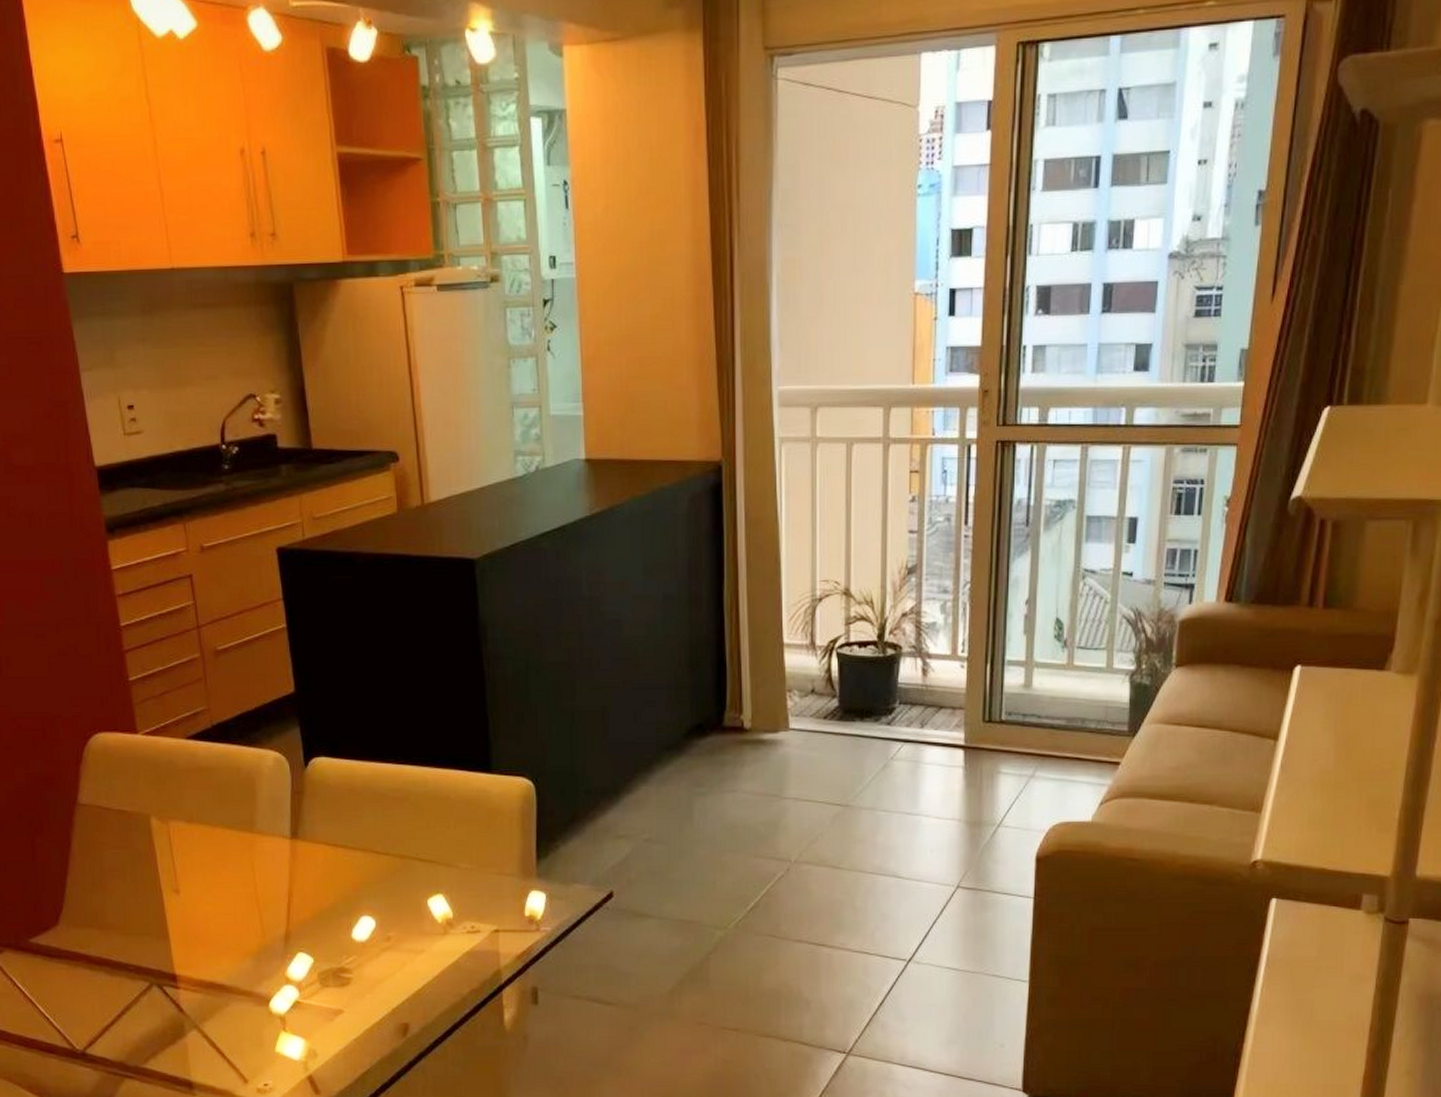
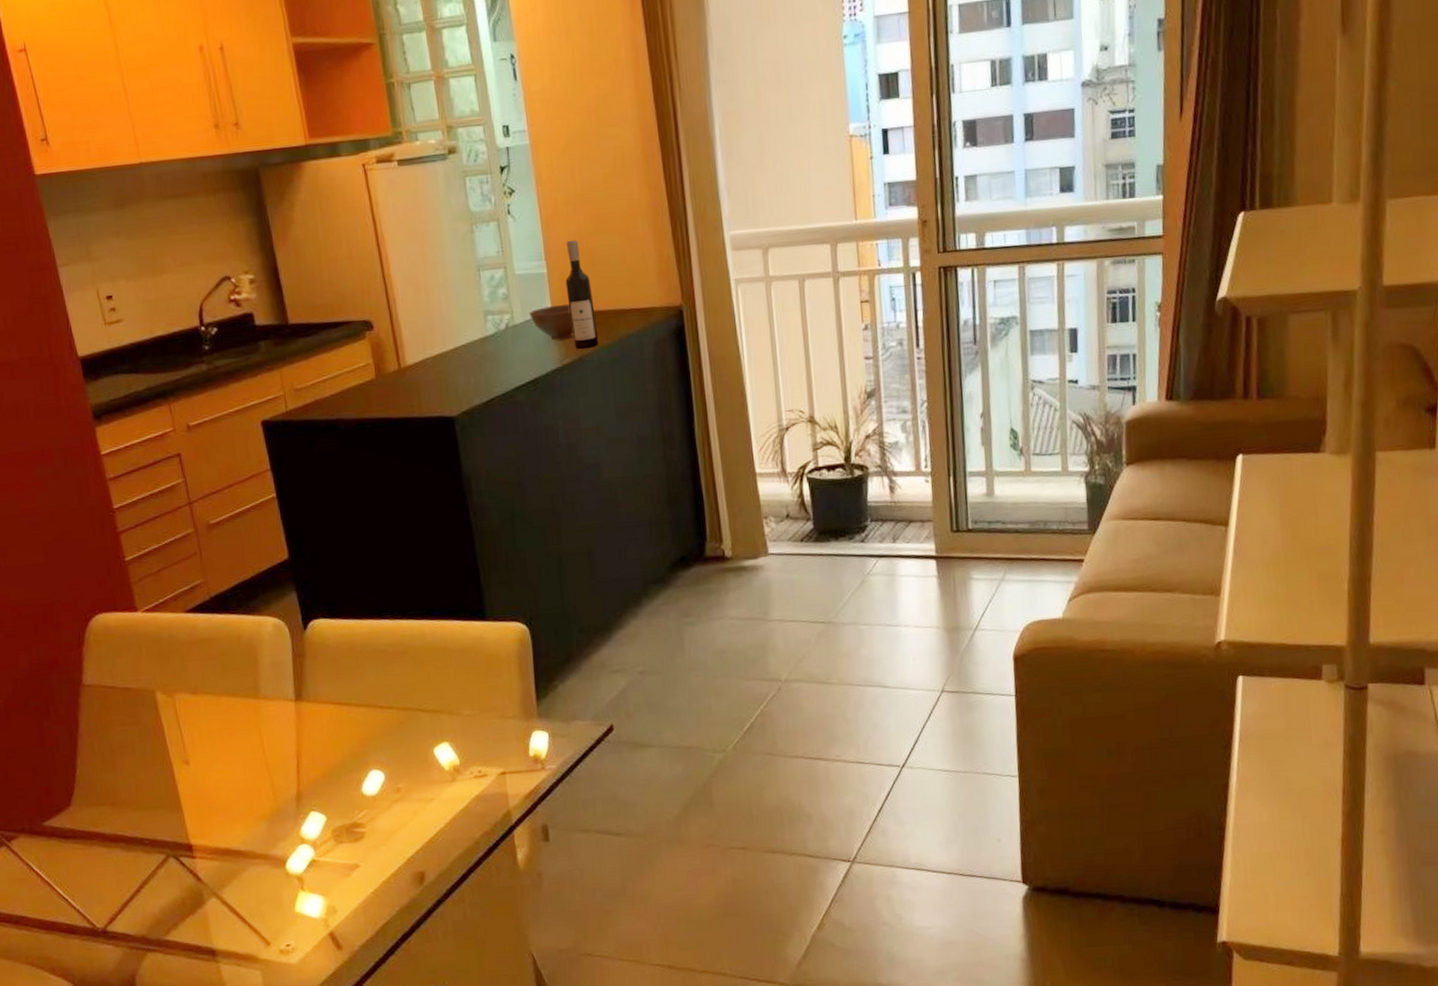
bowl: none [561,449,607,488] -> present [529,303,574,341]
bottle: none [602,383,632,500] -> present [565,239,599,350]

